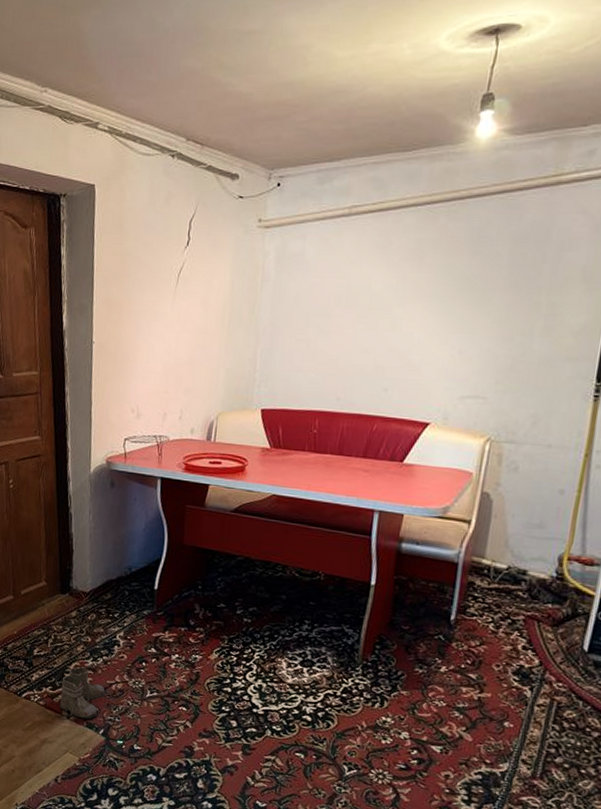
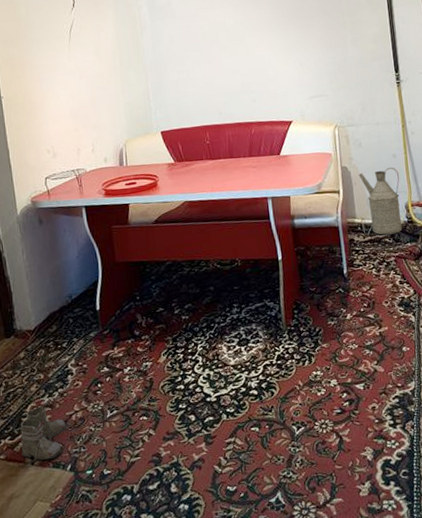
watering can: none [503,504,562,589] -> present [358,167,403,235]

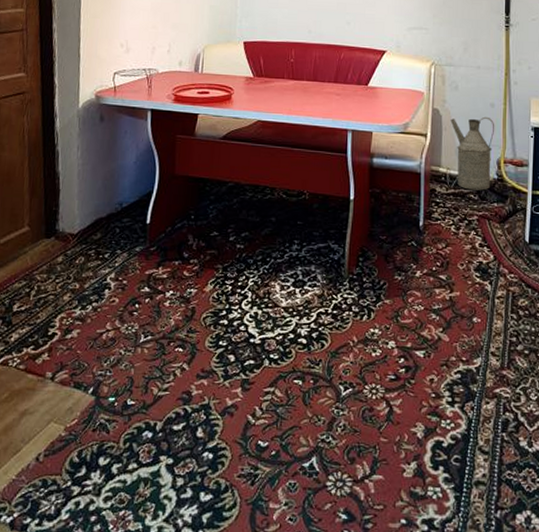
boots: present [20,404,67,467] -> none [43,317,95,382]

